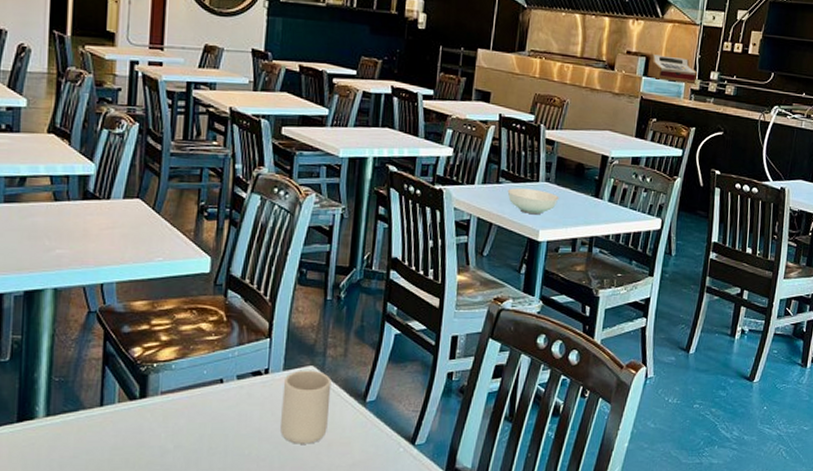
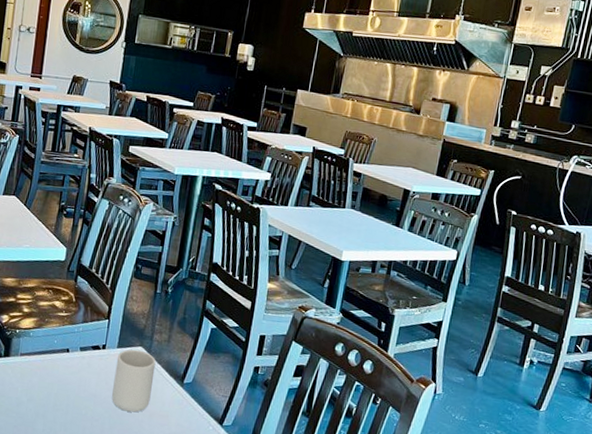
bowl: present [507,188,559,215] -> none [316,211,363,237]
cash register: present [647,54,698,85] -> none [450,102,499,132]

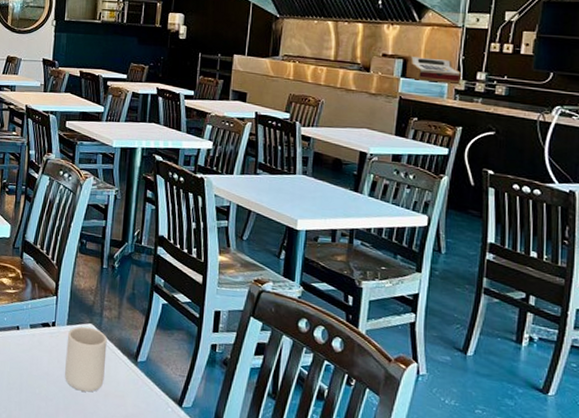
cash register: none [450,102,499,132] -> present [405,57,462,85]

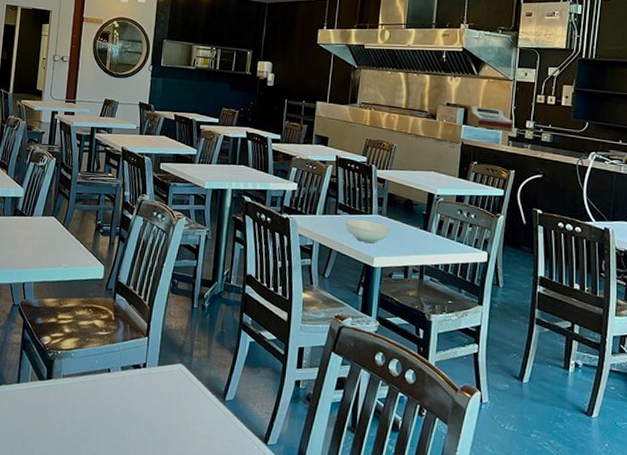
cup: present [65,326,107,392] -> none [155,367,197,434]
bowl: none [265,179,317,205] -> present [344,219,391,244]

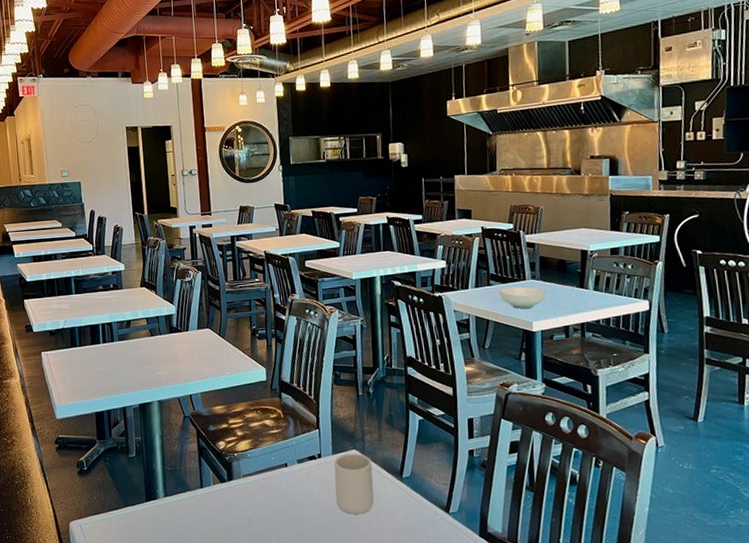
cup: none [155,367,197,434] -> present [334,453,374,514]
cash register: present [466,106,514,132] -> none [613,153,664,177]

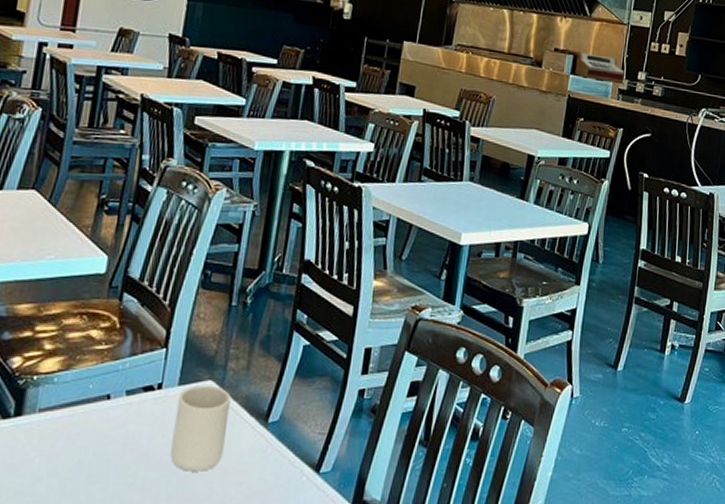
bowl: present [498,286,547,309] -> none [429,187,483,217]
cash register: none [613,153,664,177] -> present [574,52,626,85]

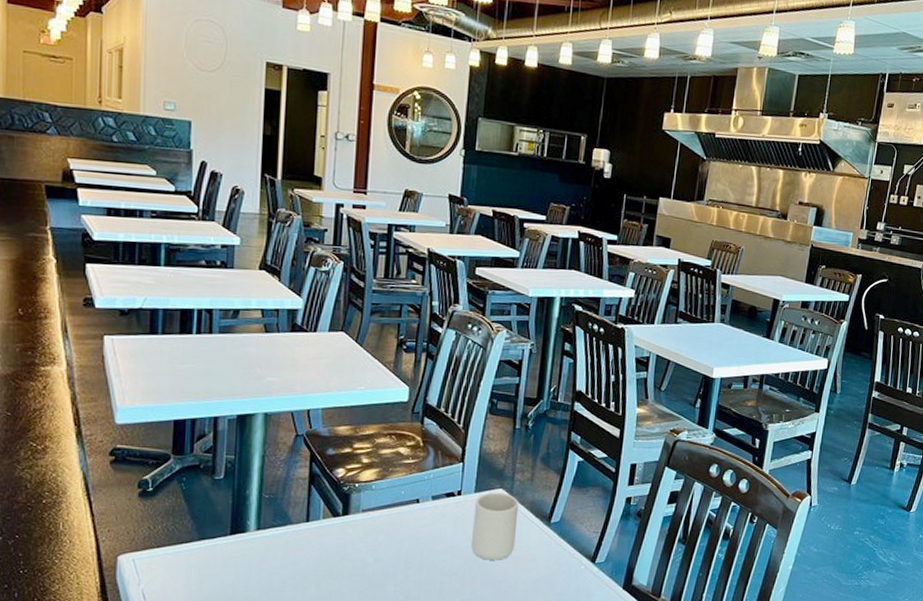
cash register: present [574,52,626,85] -> none [817,205,866,234]

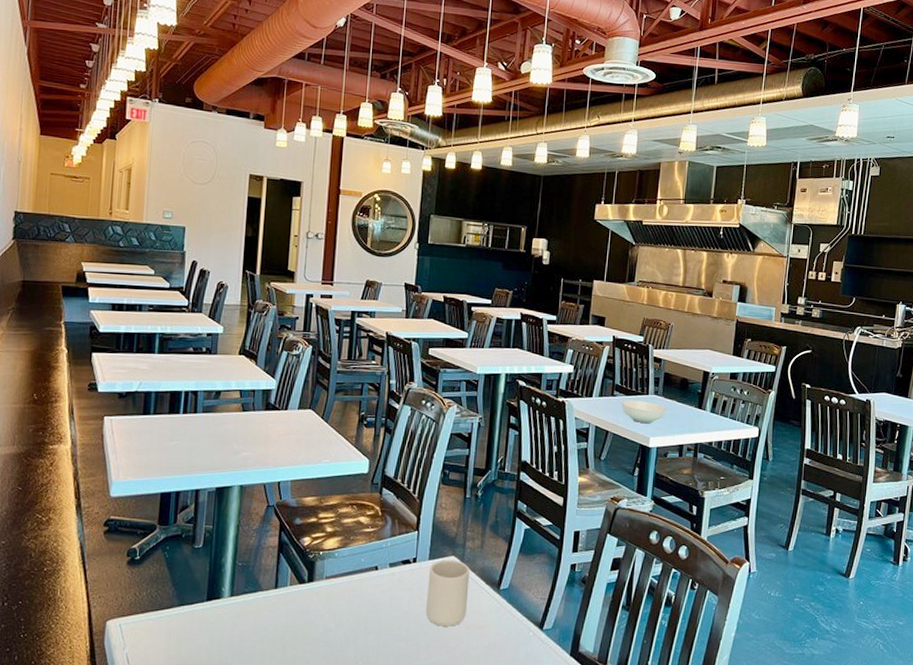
bowl: none [684,328,733,354] -> present [621,400,667,424]

